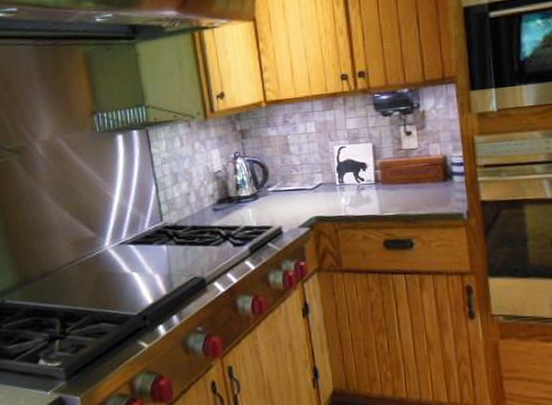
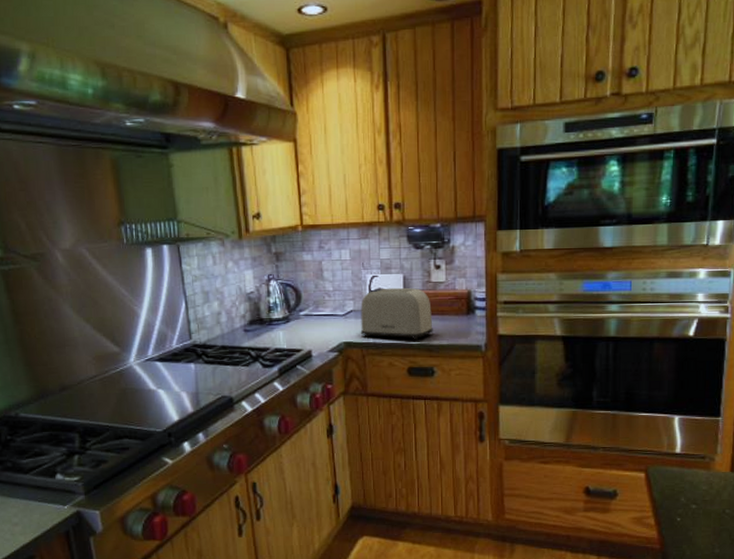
toaster: none [329,157,409,211] -> present [360,287,433,340]

